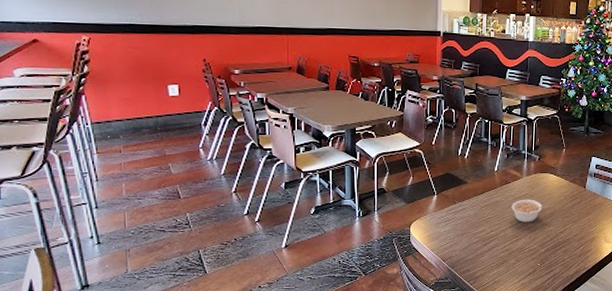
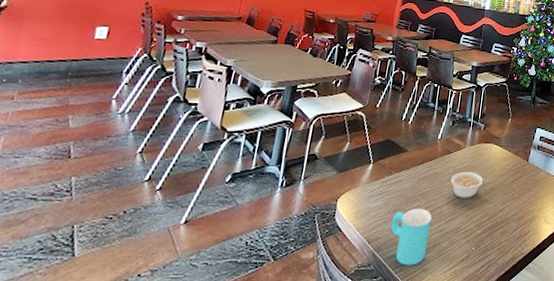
cup: none [461,231,497,279] -> present [391,208,432,266]

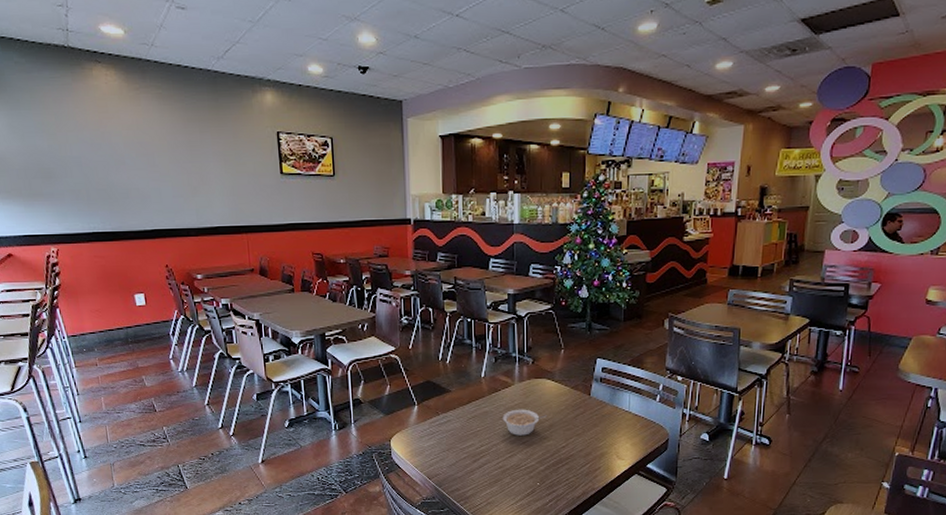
cup: present [391,208,432,266] -> none [448,446,489,499]

